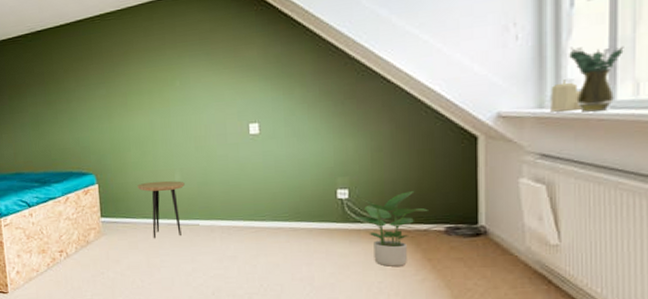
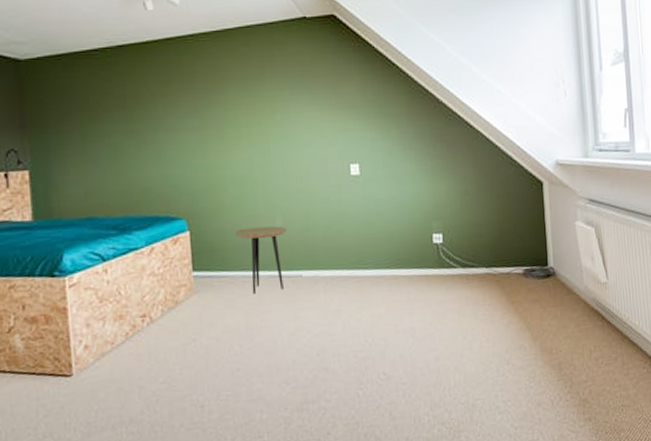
potted plant: present [353,191,428,267] -> none [447,235,509,312]
candle: present [551,79,582,112] -> none [592,133,614,161]
vase: present [569,45,624,112] -> none [602,104,637,162]

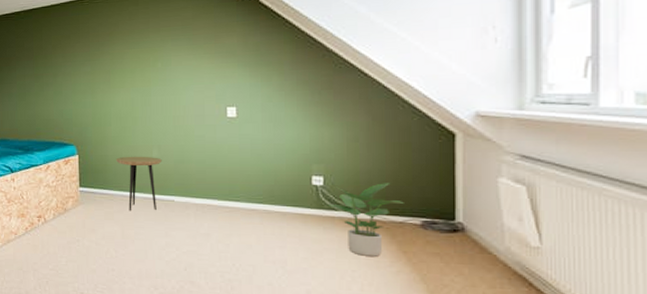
potted plant: none [447,235,509,312] -> present [327,183,404,257]

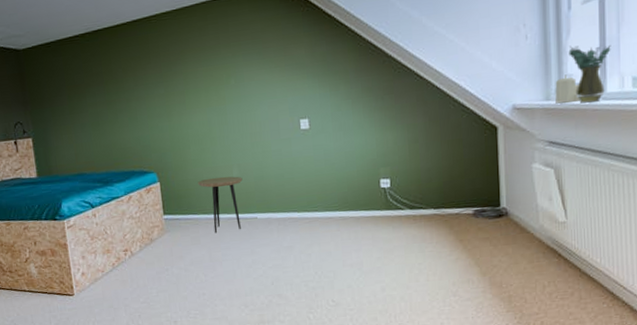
potted plant: present [327,183,404,257] -> none [395,178,459,249]
candle: none [531,83,563,114] -> present [555,74,580,104]
vase: none [550,52,607,117] -> present [568,44,611,104]

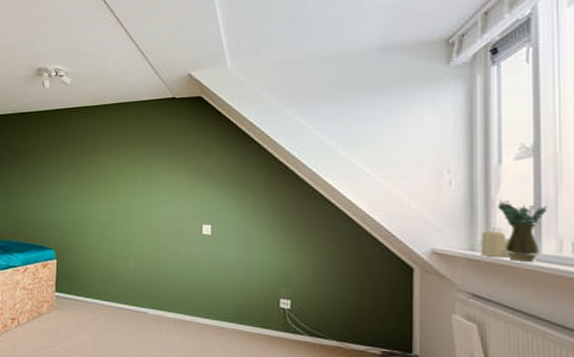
side table: present [198,176,243,234] -> none [93,265,138,321]

